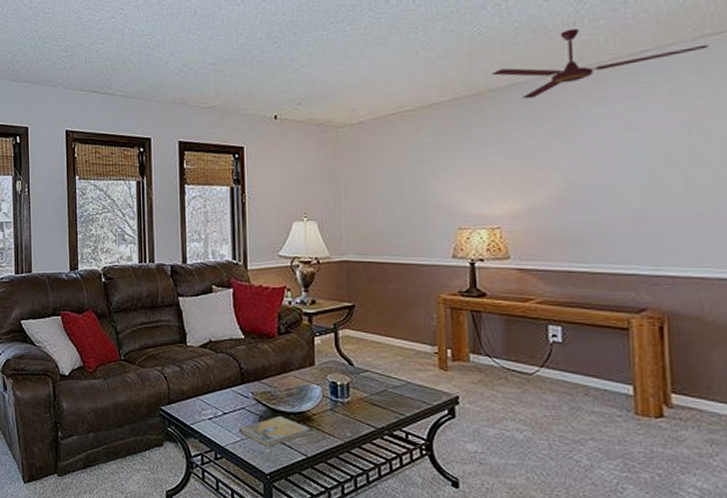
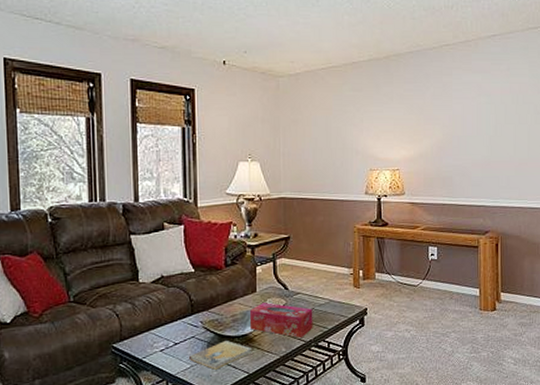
tissue box: none [306,378,386,423] -> present [249,303,313,338]
ceiling fan: present [491,28,709,99] -> none [395,11,531,65]

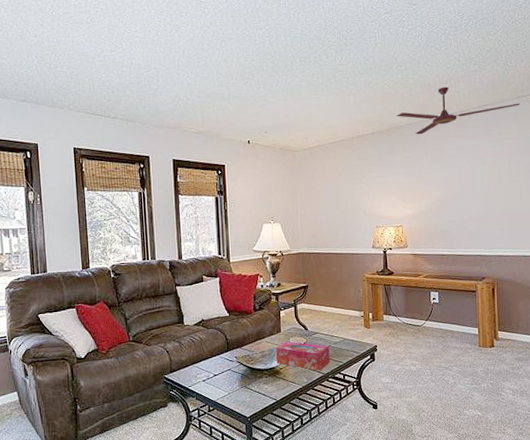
book: present [189,341,251,370] -> none [227,373,278,397]
ceiling fan: none [395,11,531,65] -> present [396,86,520,135]

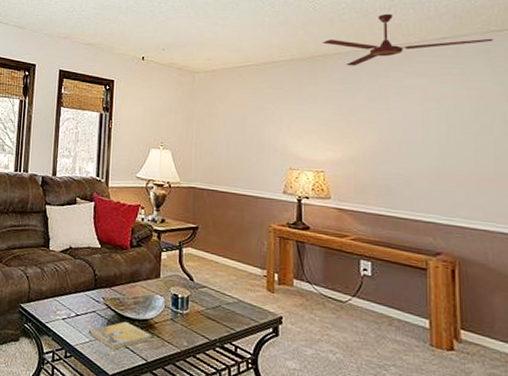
book: none [227,373,278,397] -> present [89,322,151,350]
tissue box: present [275,341,330,370] -> none [151,290,220,335]

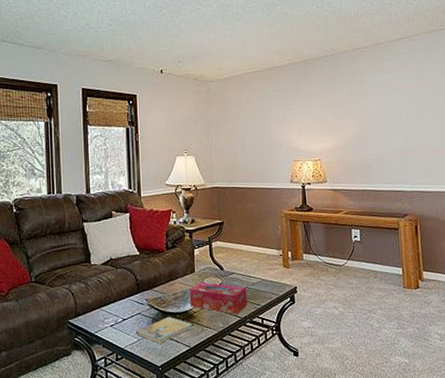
tissue box: none [151,290,220,335] -> present [189,282,248,314]
ceiling fan: present [321,13,494,66] -> none [312,19,436,67]

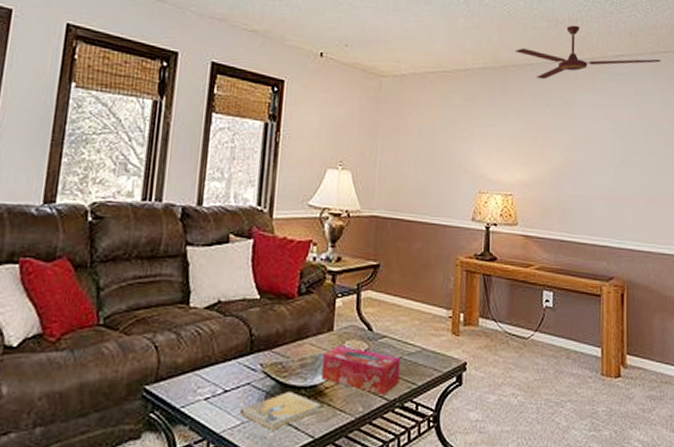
ceiling fan: none [312,19,436,67] -> present [514,25,661,80]

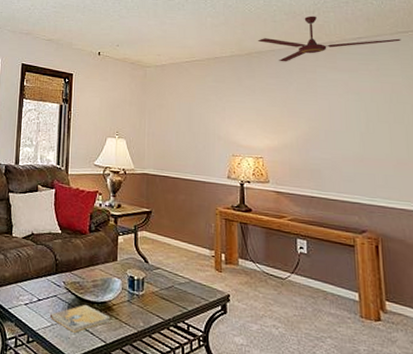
tissue box: present [321,345,401,394] -> none [109,272,173,314]

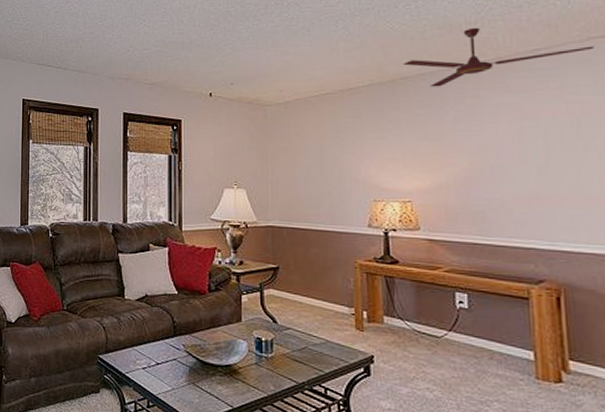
book: present [50,305,109,333] -> none [171,368,236,397]

